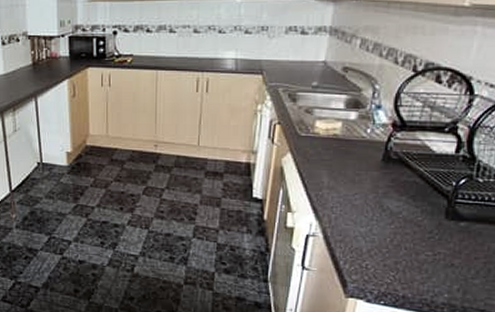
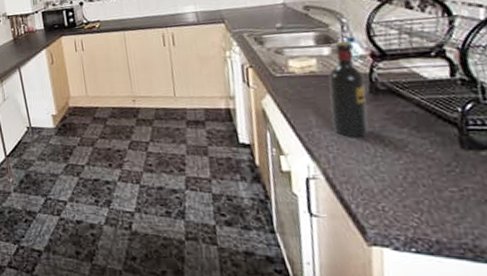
wine bottle: none [342,109,381,202] -> present [328,42,369,138]

